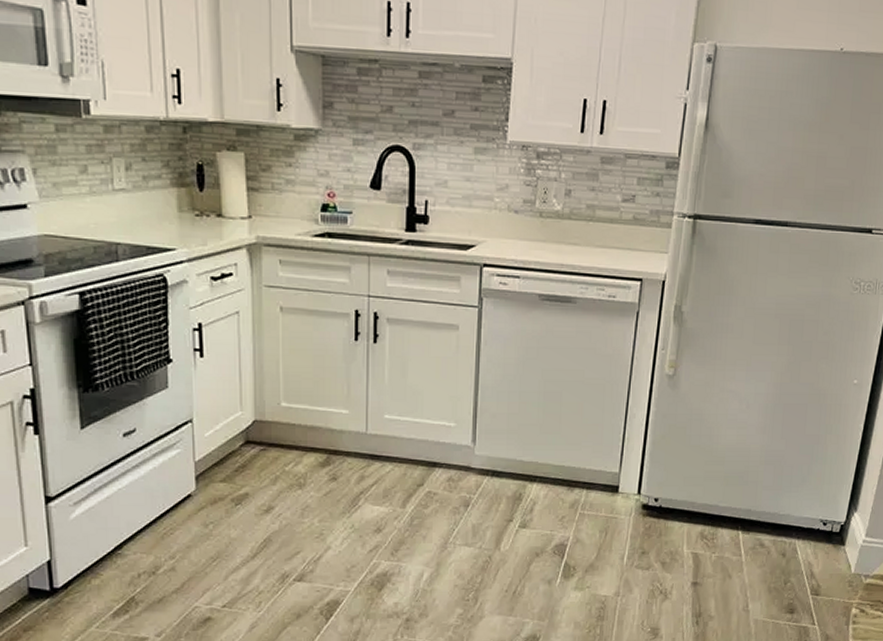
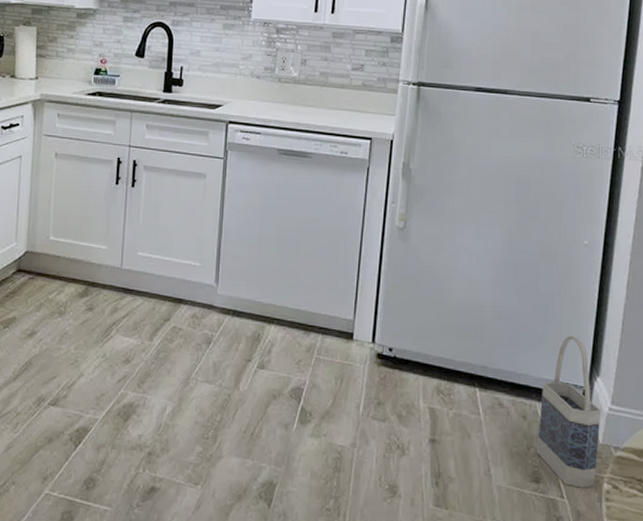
bag: none [792,475,856,615] -> present [536,336,601,488]

